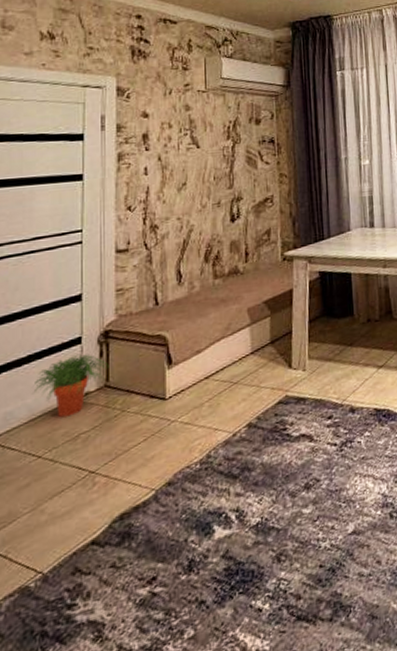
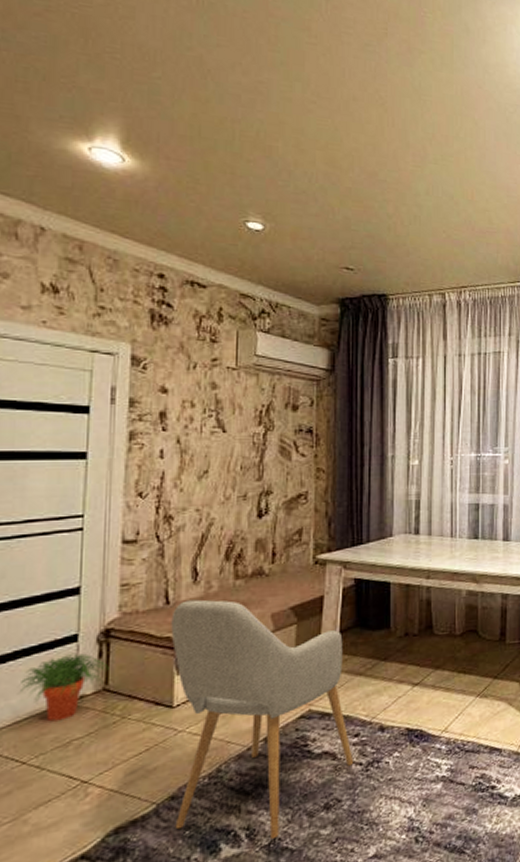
chair: none [160,298,329,520] -> present [171,599,354,840]

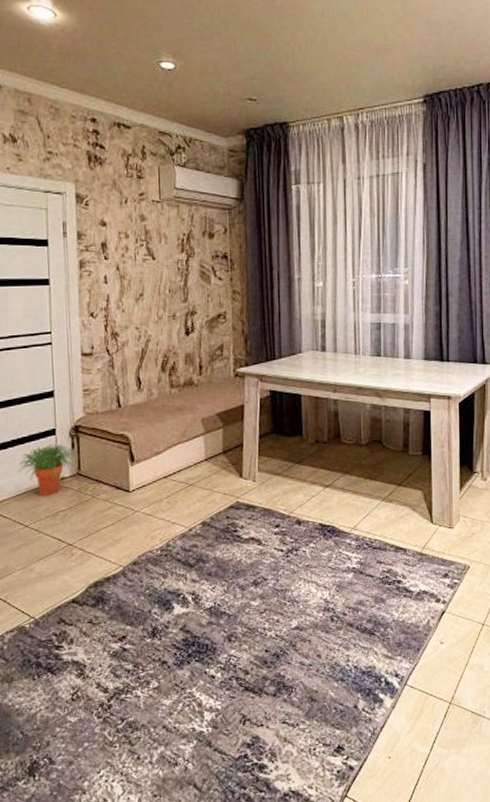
chair: present [171,599,354,840] -> none [123,404,276,605]

